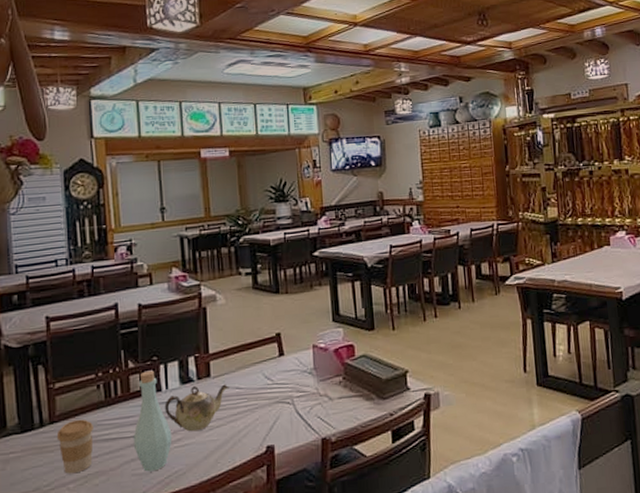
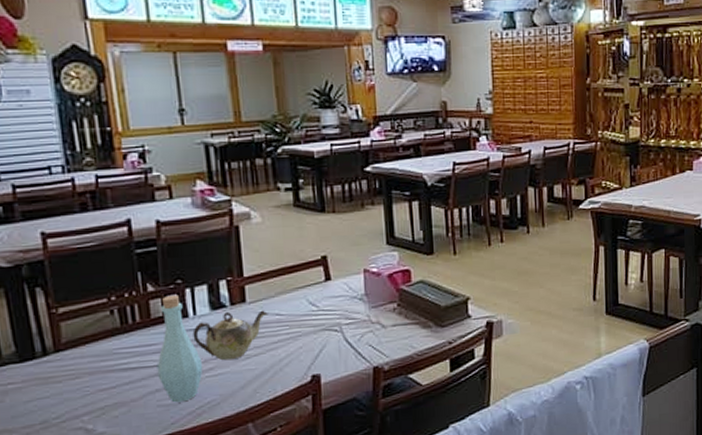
coffee cup: present [56,419,93,474] -> none [64,347,110,406]

